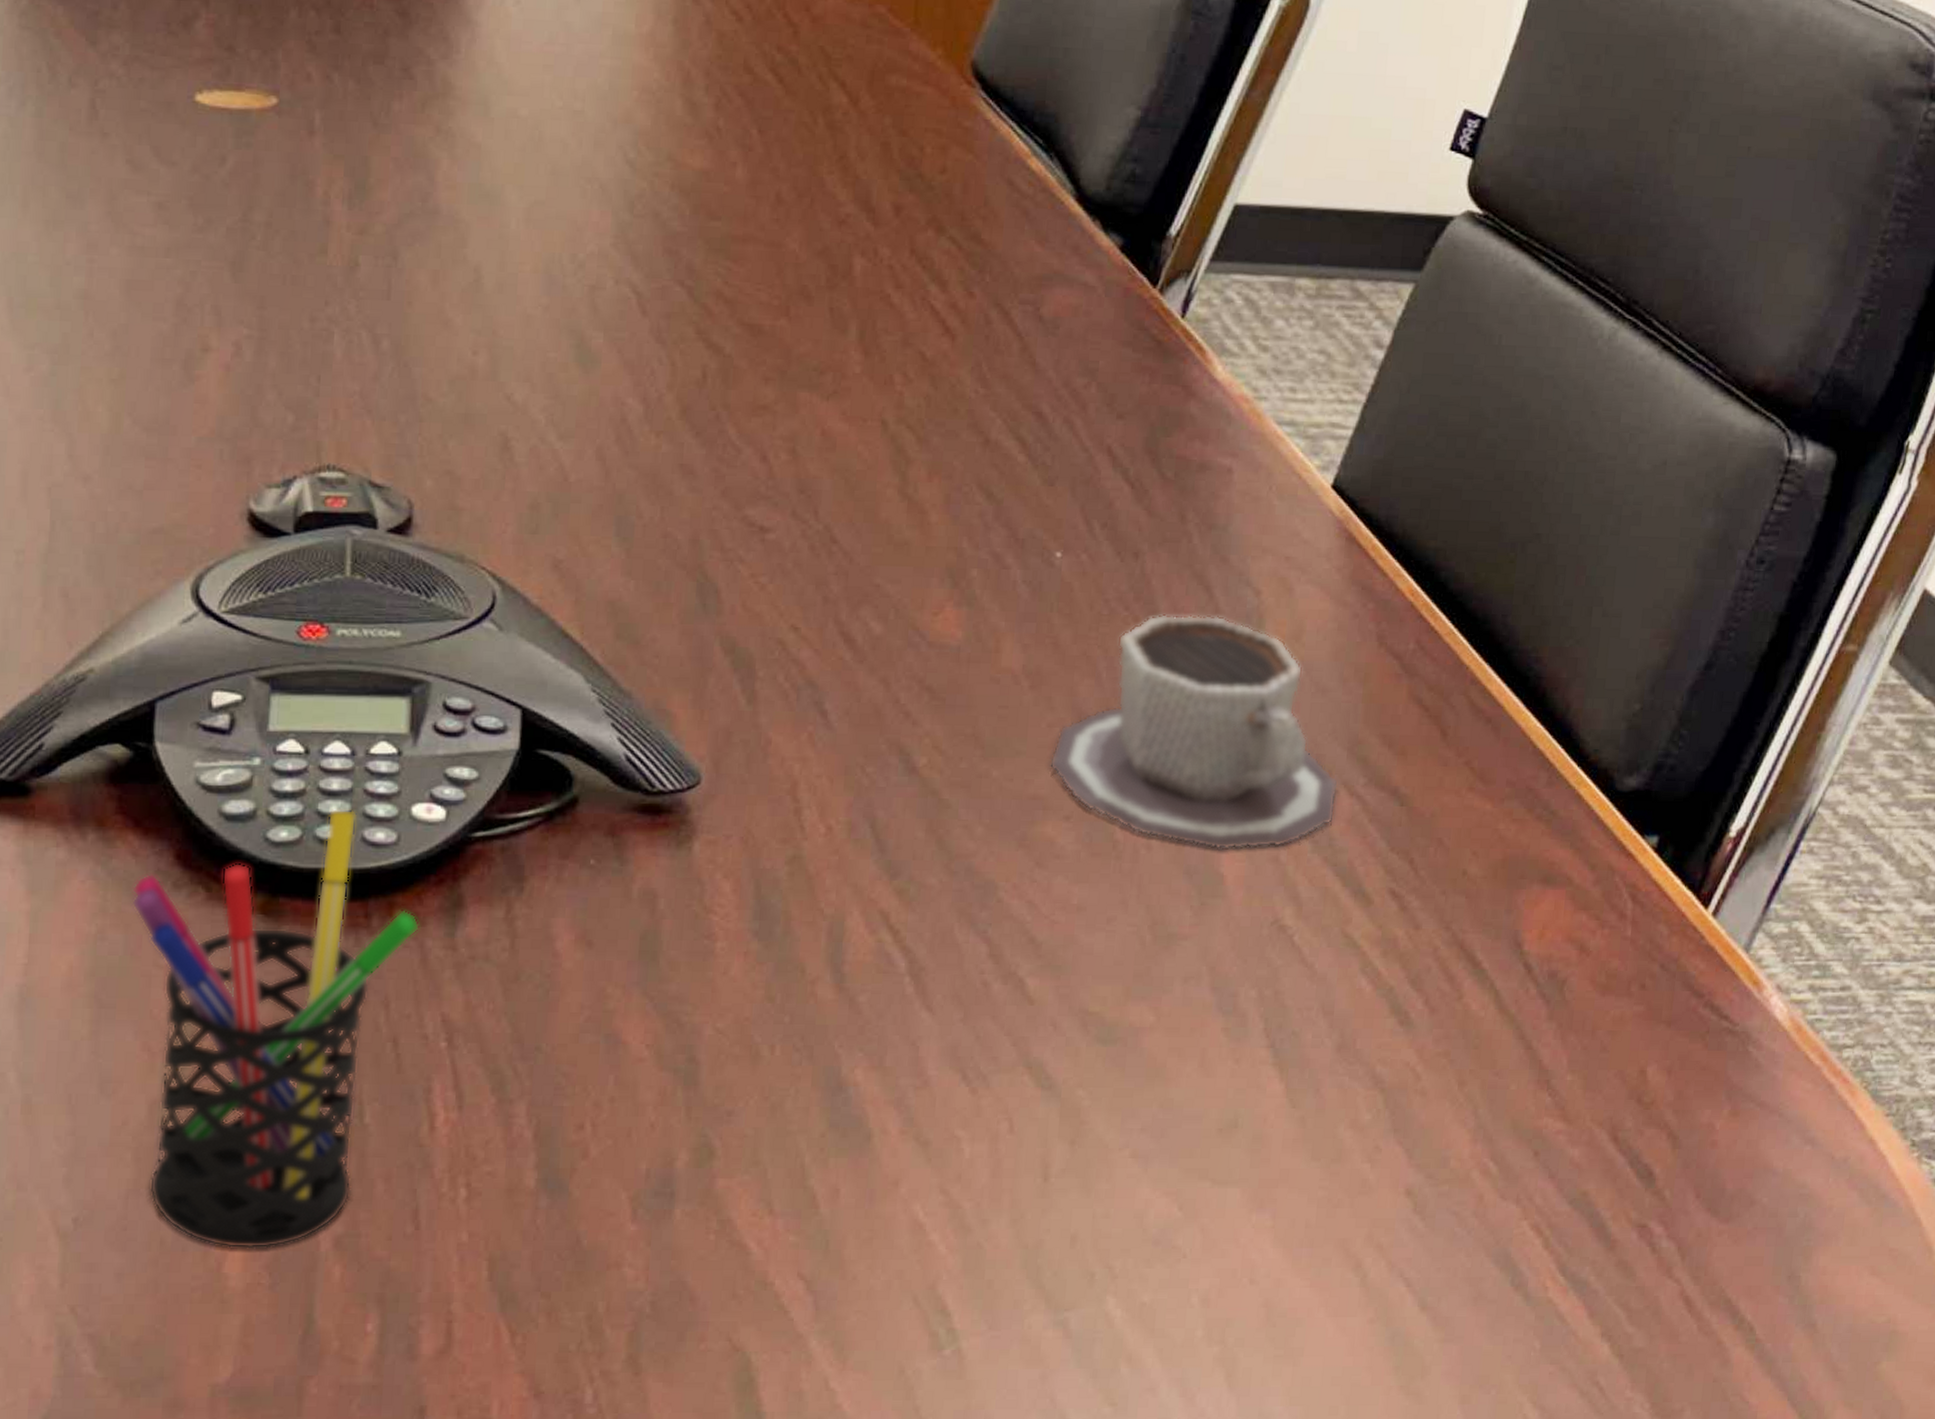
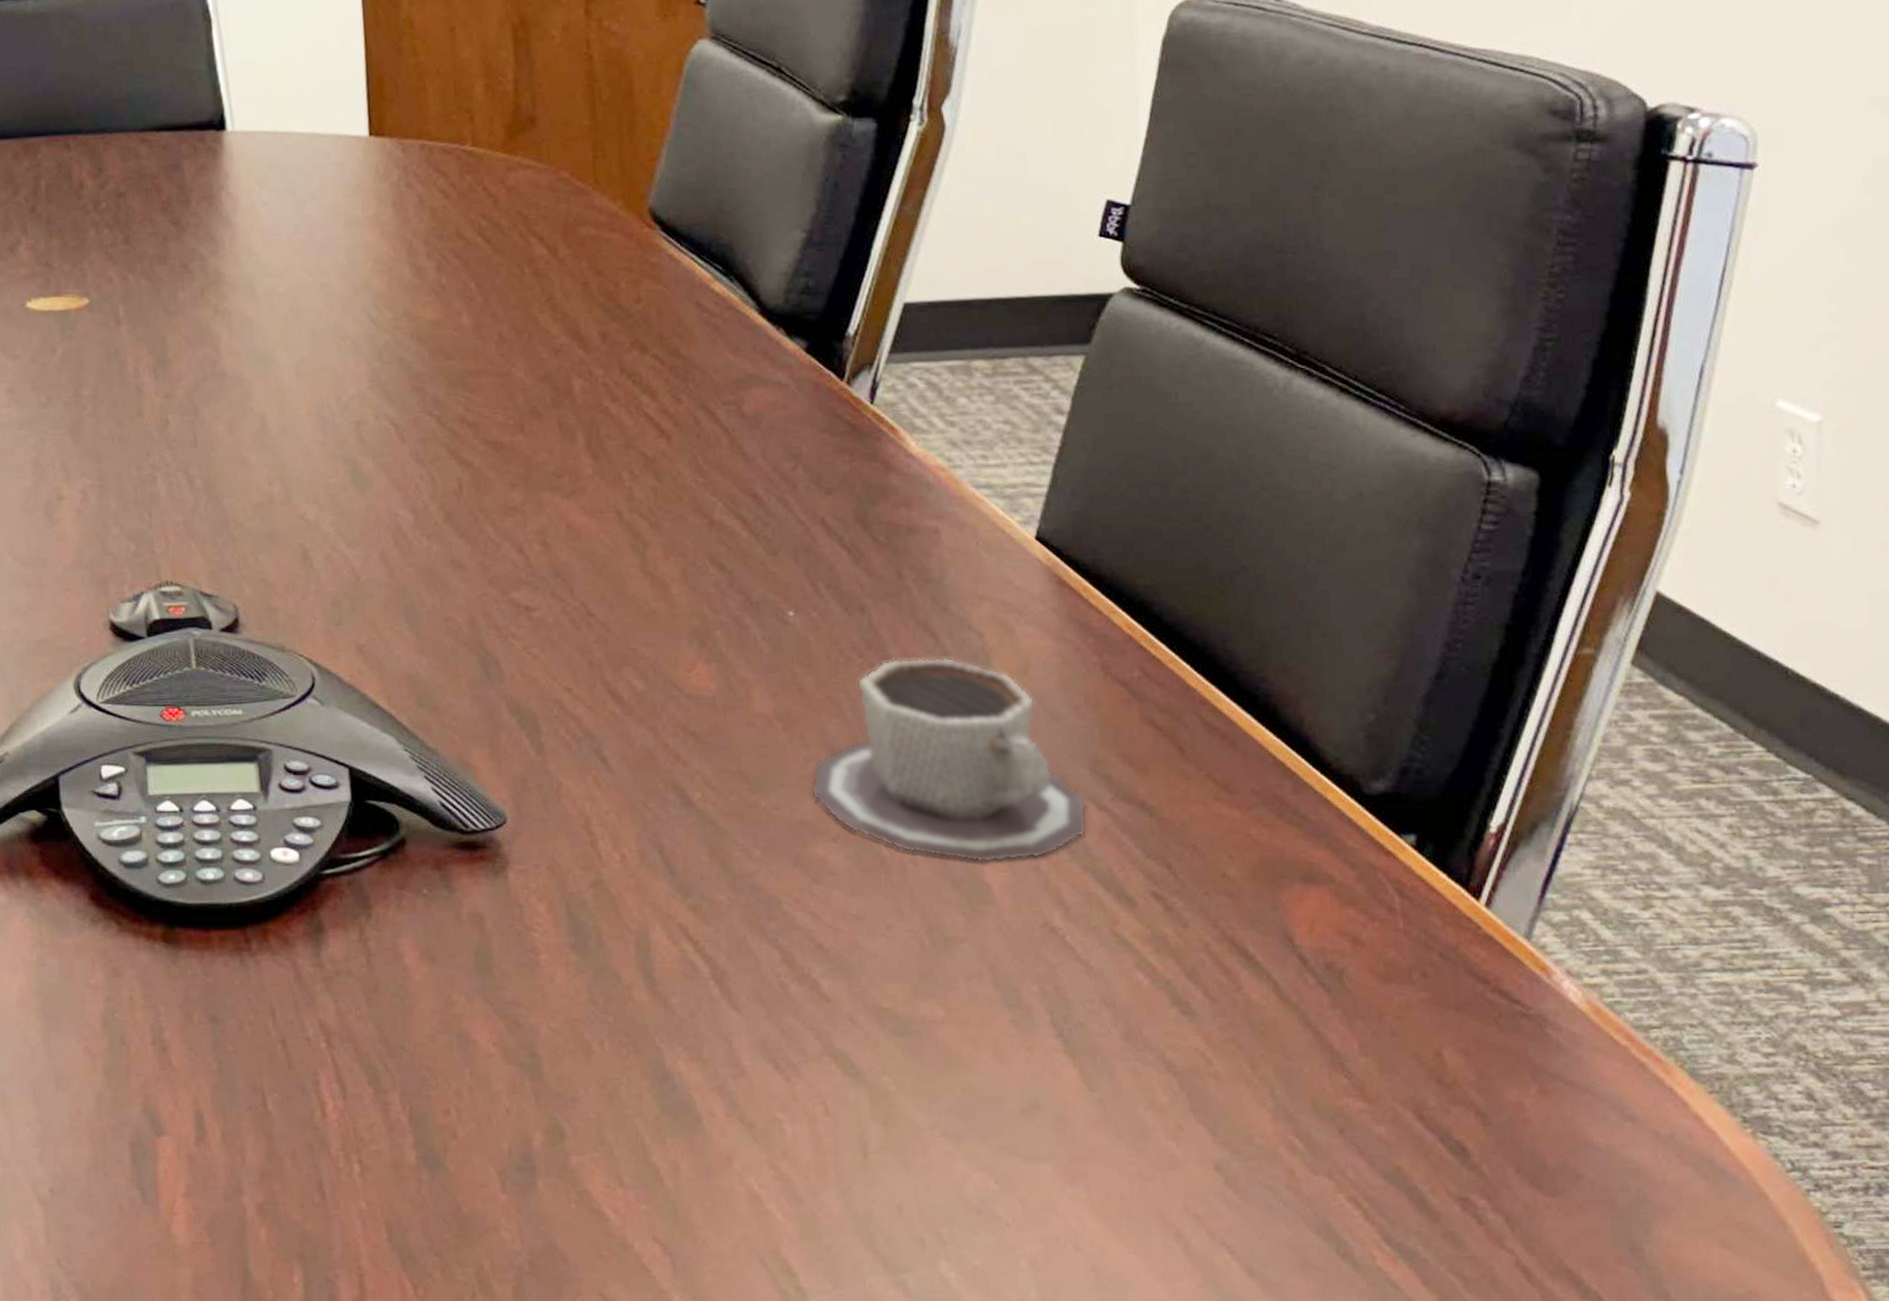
pen holder: present [131,809,420,1249] -> none [60,855,291,1214]

